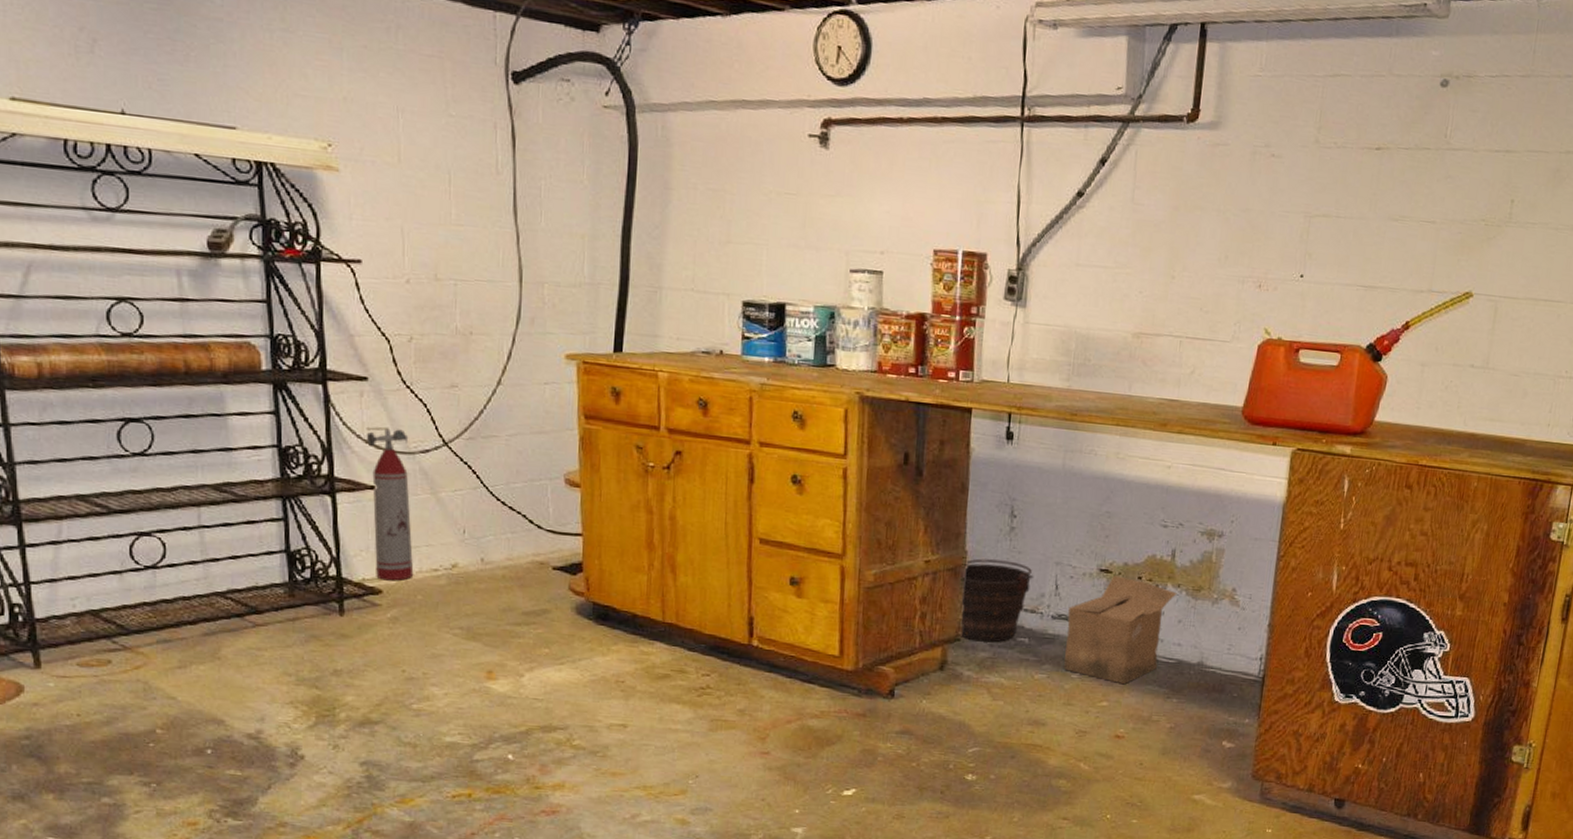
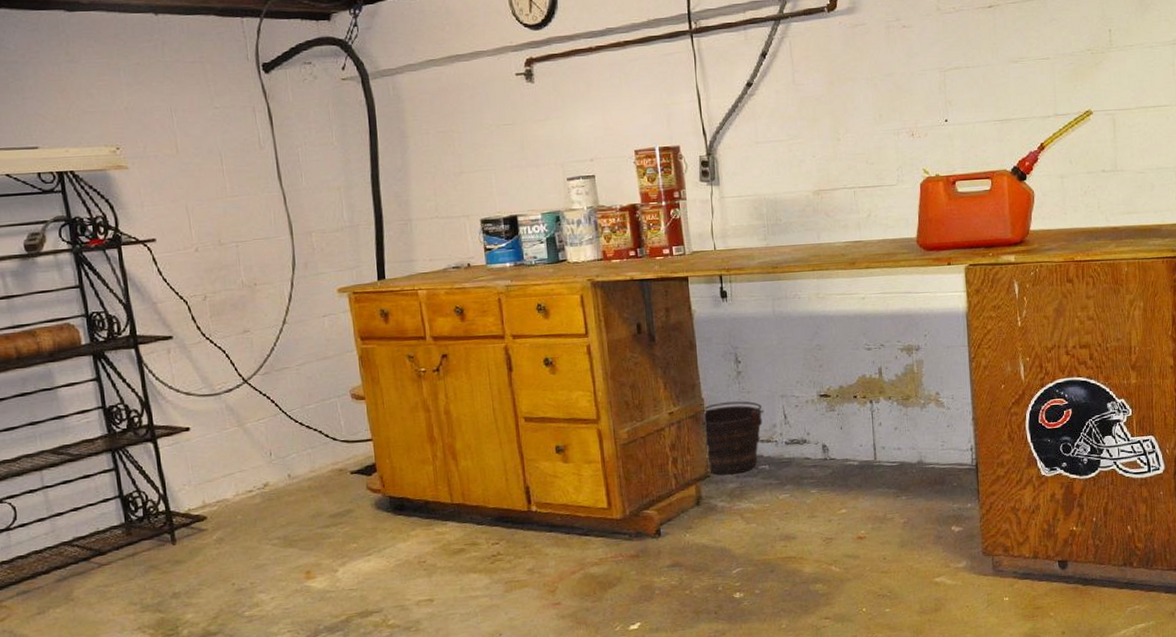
fire extinguisher: present [366,426,414,581] -> none [176,375,232,508]
cardboard box: present [1063,575,1177,684] -> none [799,398,890,491]

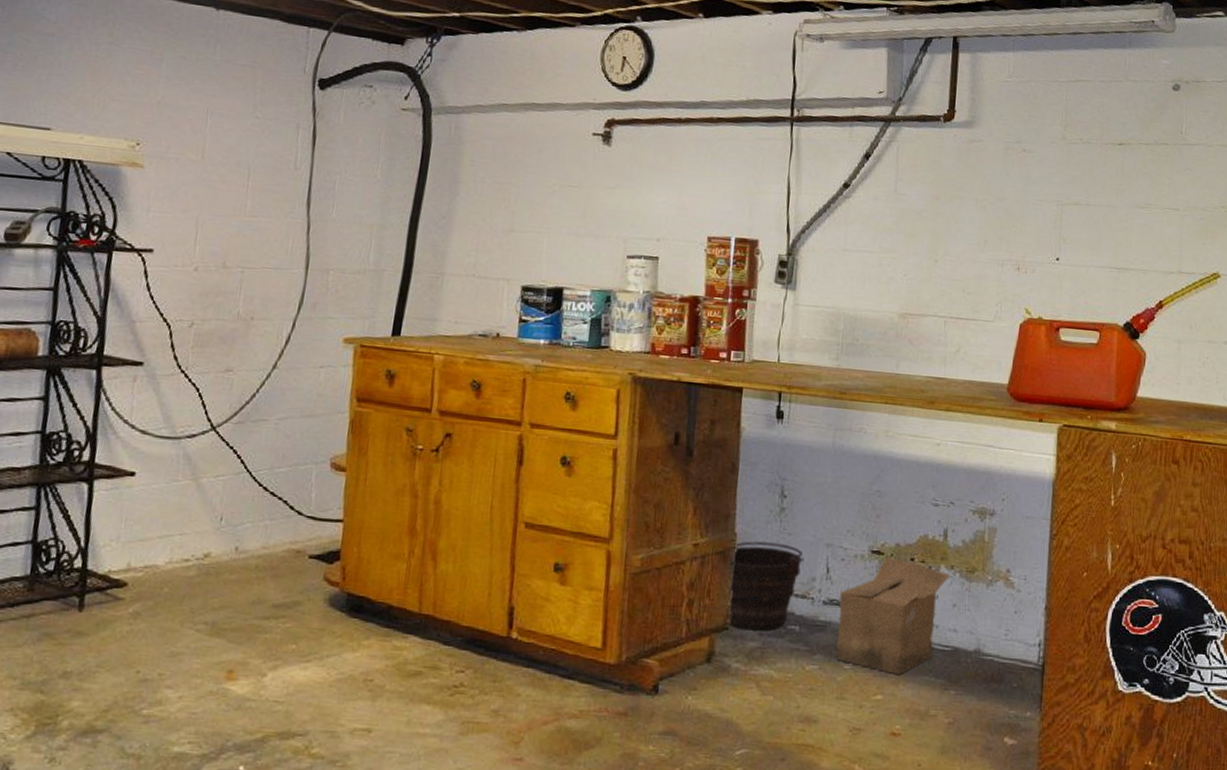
cardboard box: none [799,398,890,491] -> present [835,557,951,674]

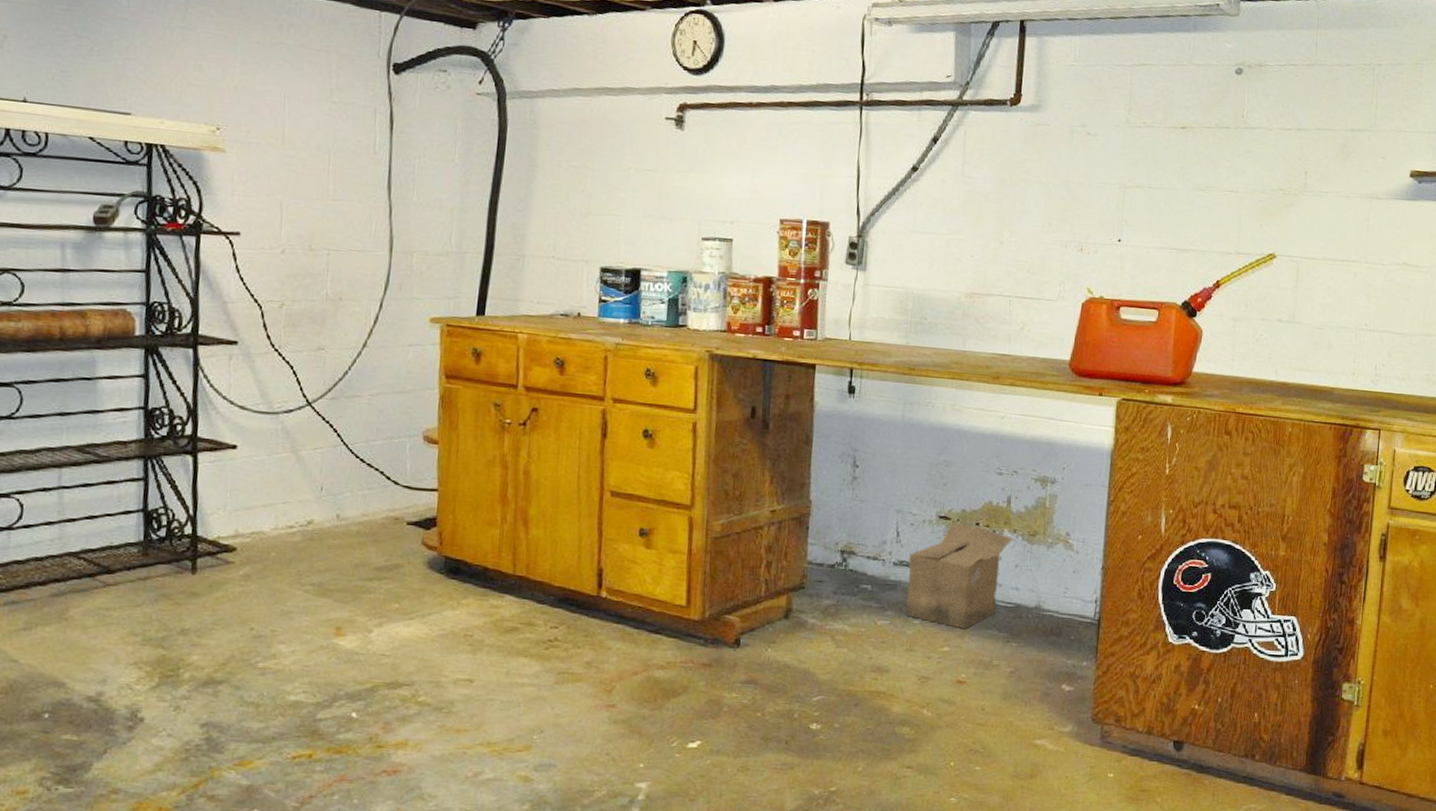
bucket: present [727,541,805,631] -> none [804,507,876,590]

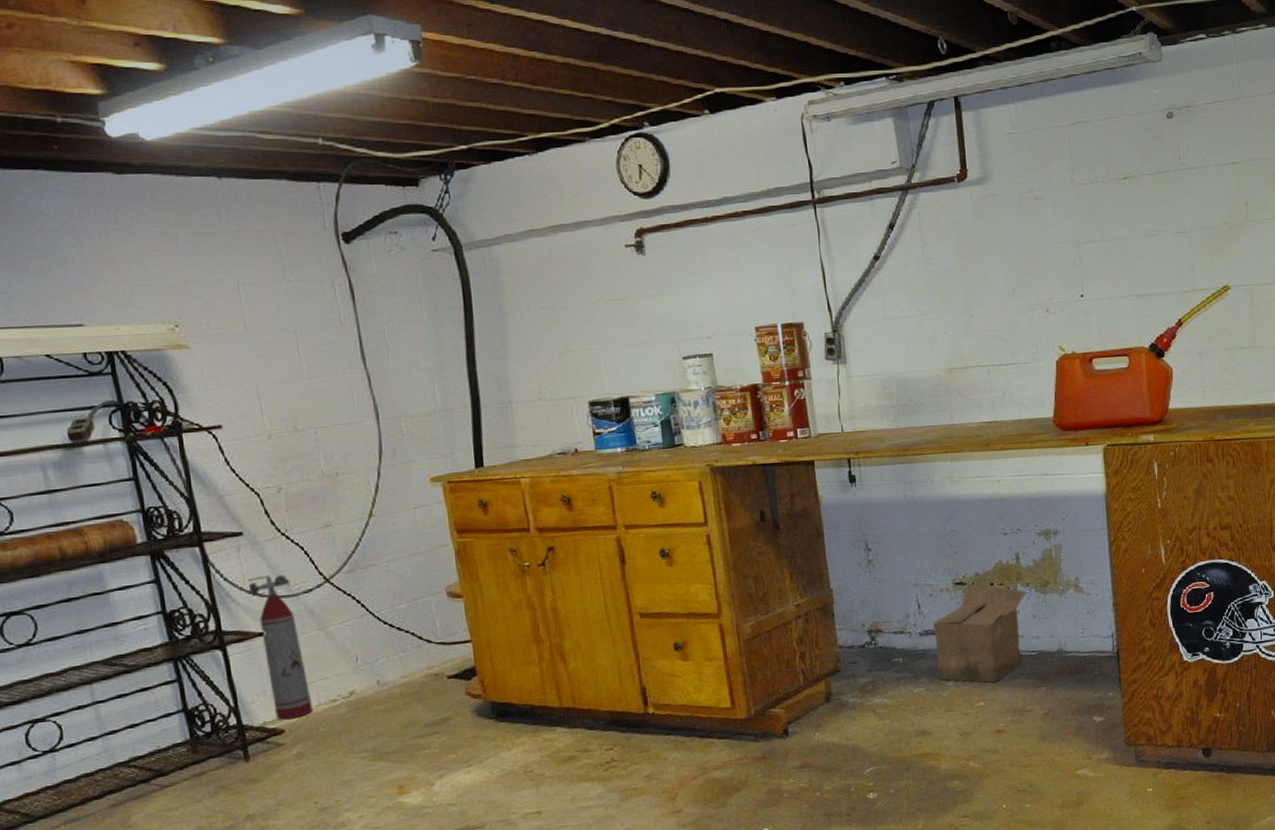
fire extinguisher: none [231,388,274,539] -> present [247,574,313,720]

